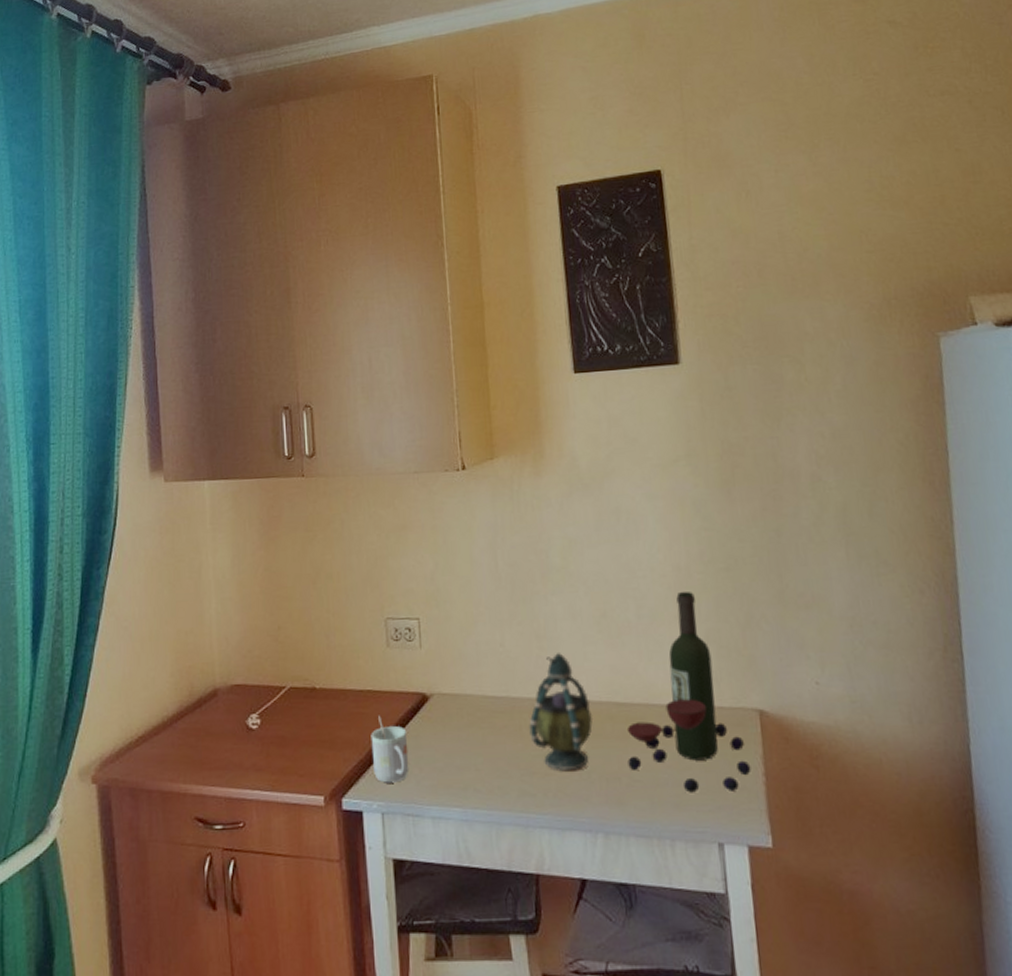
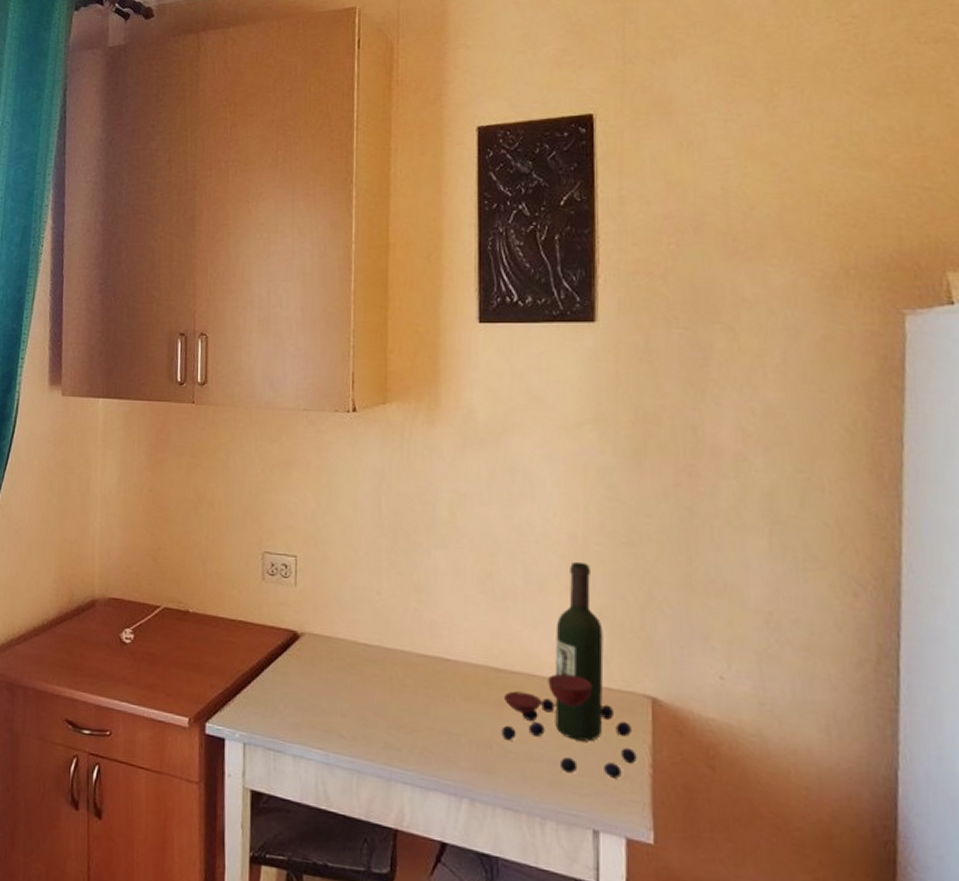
mug: present [371,715,409,783] -> none [238,646,275,716]
teapot: present [529,653,594,770] -> none [400,609,469,731]

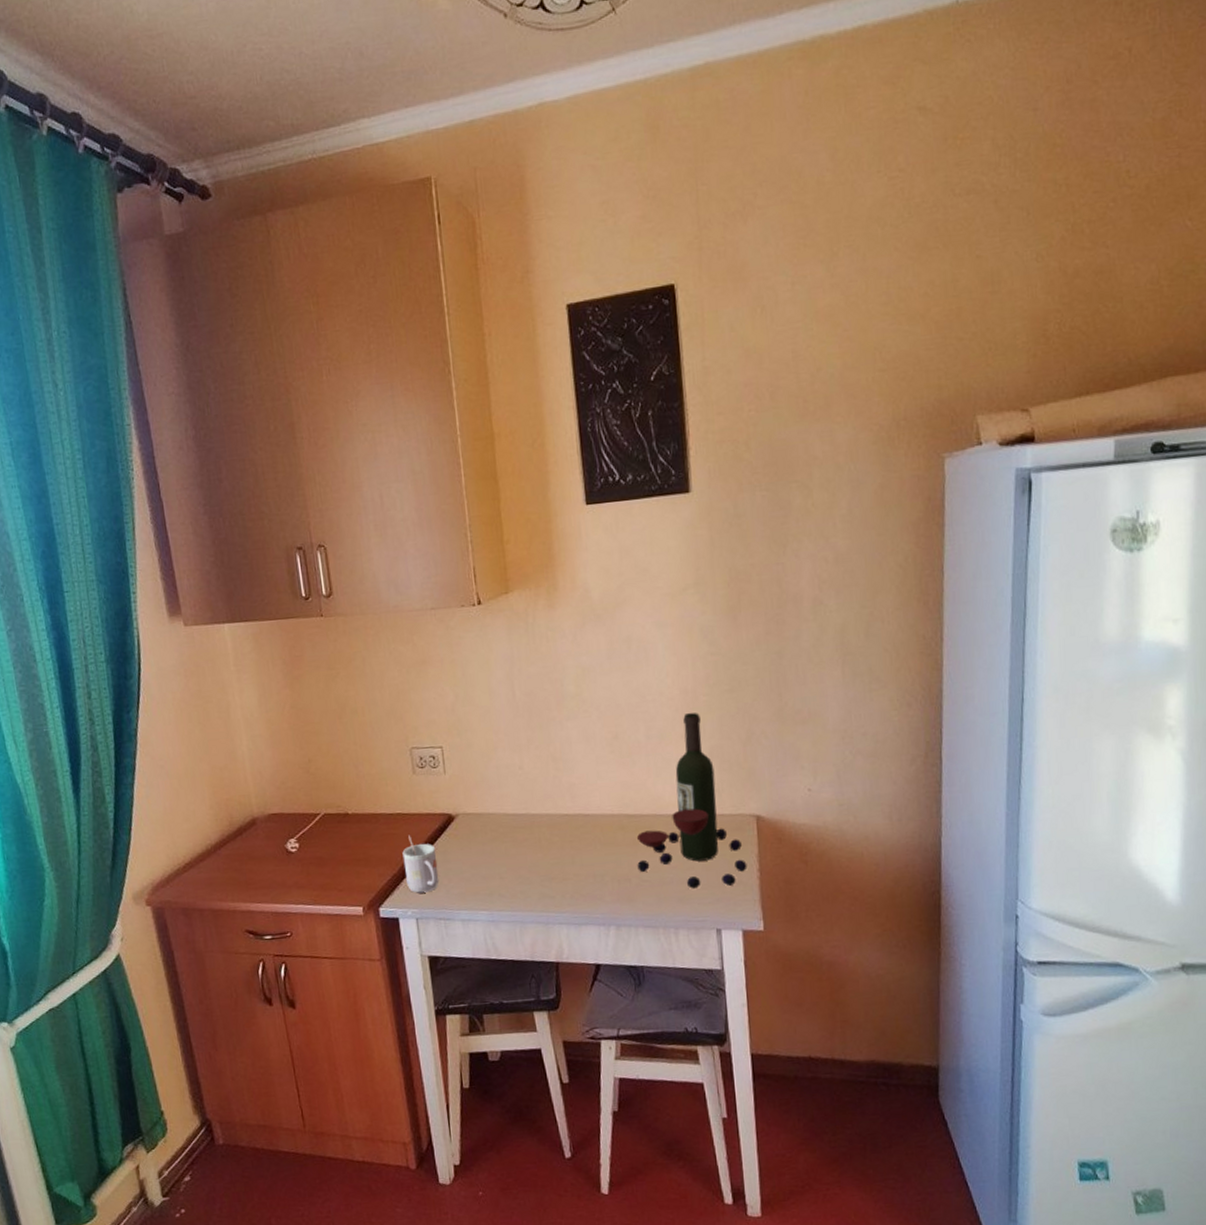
mug: none [238,646,275,716] -> present [402,835,440,893]

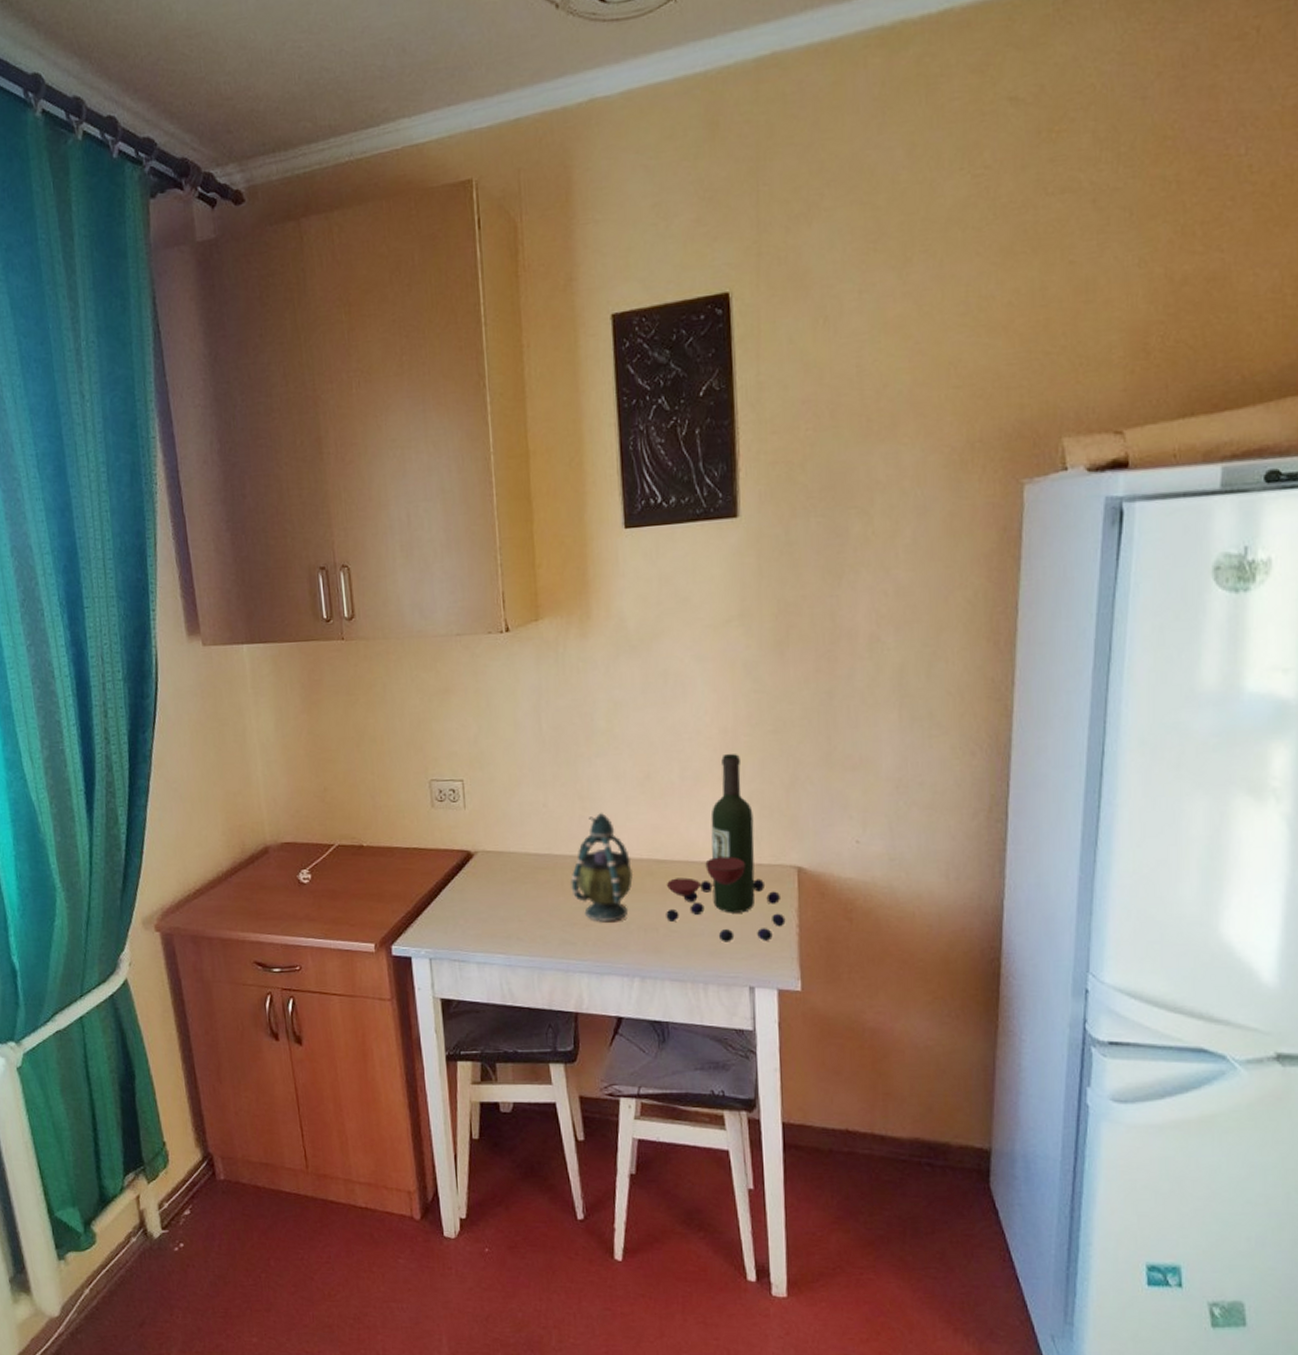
mug: present [402,835,440,893] -> none [417,871,455,932]
teapot: none [547,773,606,875] -> present [571,813,634,922]

